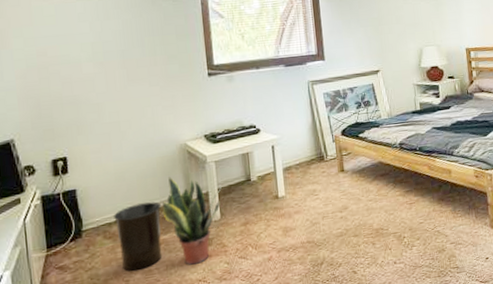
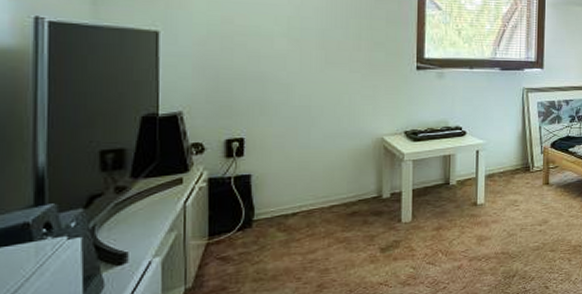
waste bin: present [114,201,163,271] -> none [292,196,348,268]
potted plant: present [162,177,222,265] -> none [348,171,417,267]

